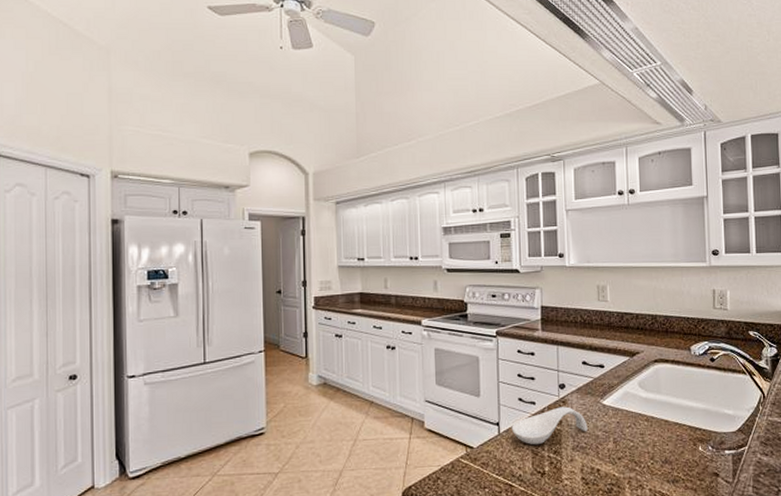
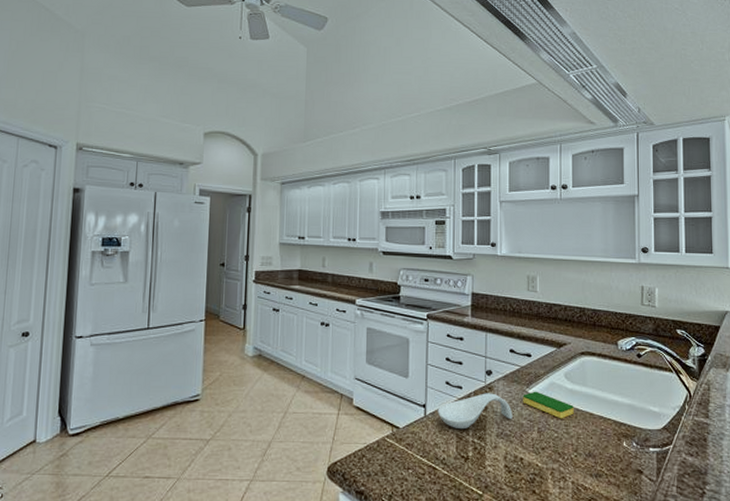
dish sponge: none [597,402,649,428] -> present [523,391,574,419]

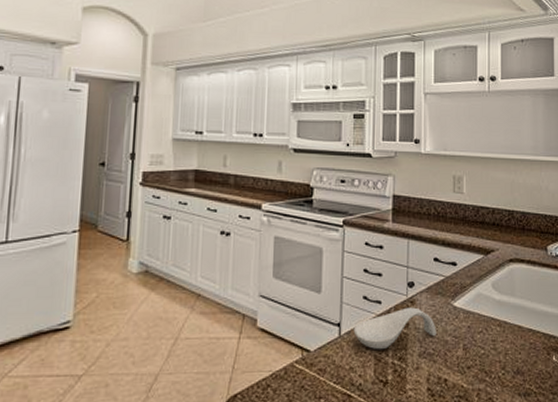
dish sponge: present [523,391,574,419] -> none [447,303,502,334]

